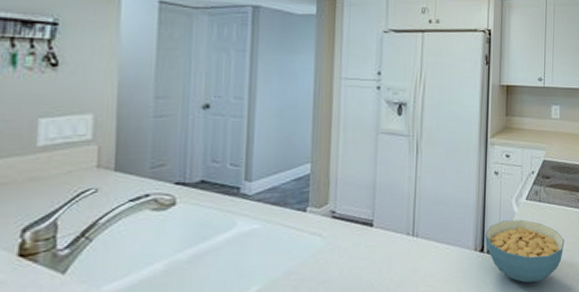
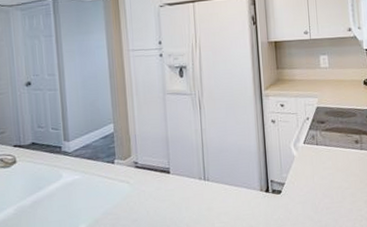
cereal bowl: present [485,219,565,283] -> none [269,161,345,218]

